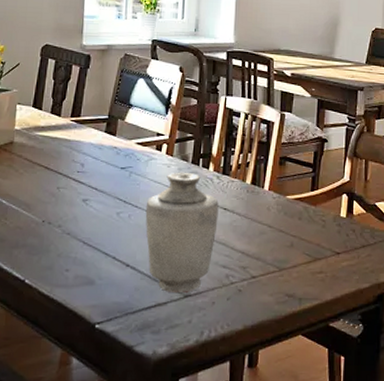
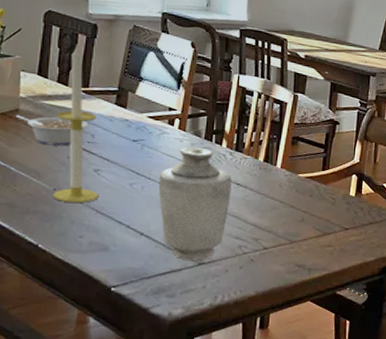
legume: none [11,147,79,177] -> present [17,115,89,146]
candle: none [42,75,87,234] -> present [54,43,99,203]

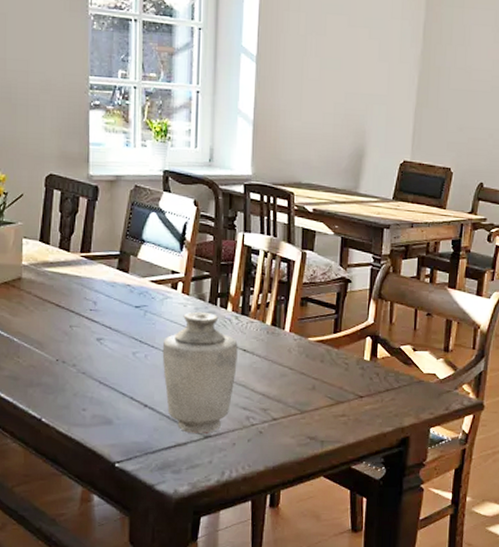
legume: present [17,115,89,146] -> none [19,284,91,315]
candle: present [54,43,99,203] -> none [56,207,101,374]

